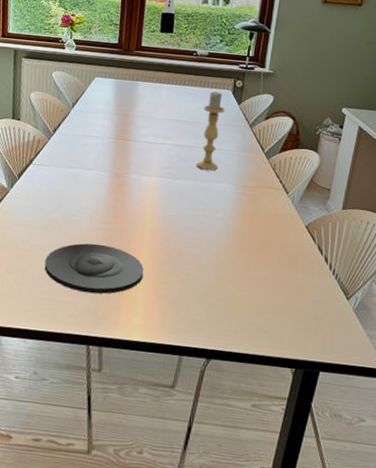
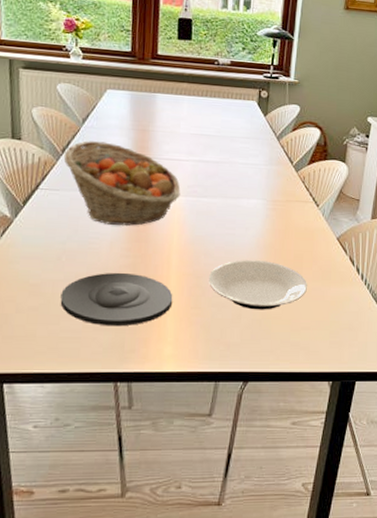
fruit basket: none [54,123,156,202] -> present [63,141,181,226]
plate: none [178,240,275,291] -> present [209,260,308,310]
candle holder: present [196,91,225,170] -> none [223,102,251,186]

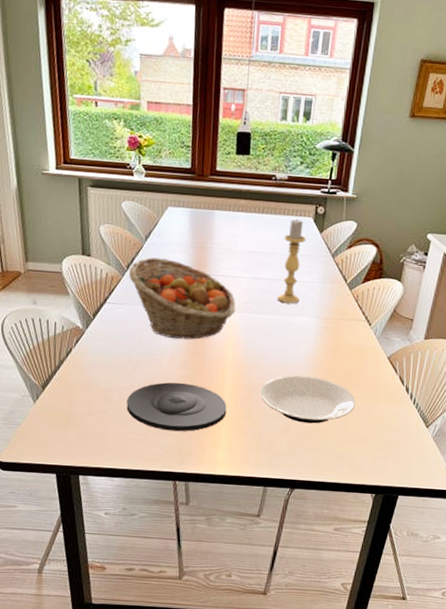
candle holder: none [223,102,251,186] -> present [277,219,306,304]

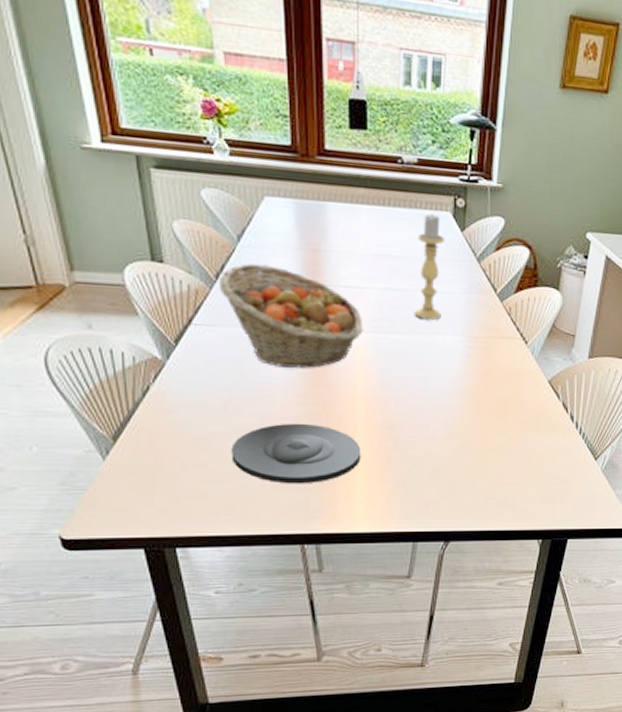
plate: present [261,375,356,424] -> none [402,407,515,464]

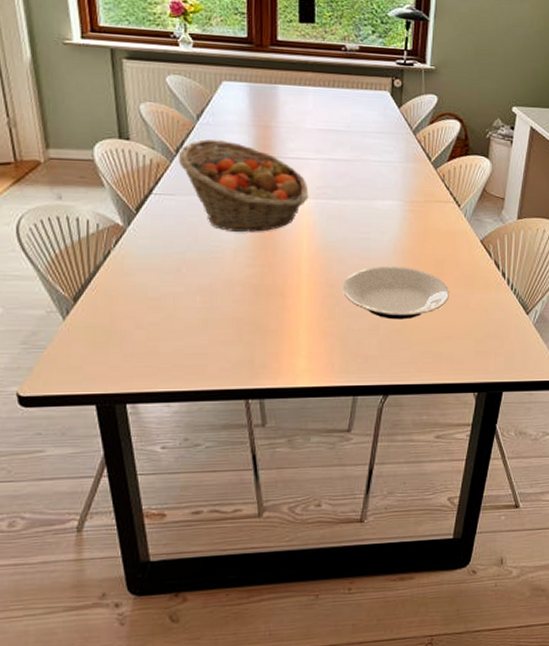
plate: present [231,424,361,484] -> none [183,284,305,341]
plate: none [402,407,515,464] -> present [343,266,450,320]
candle holder: present [414,213,445,320] -> none [355,93,383,186]

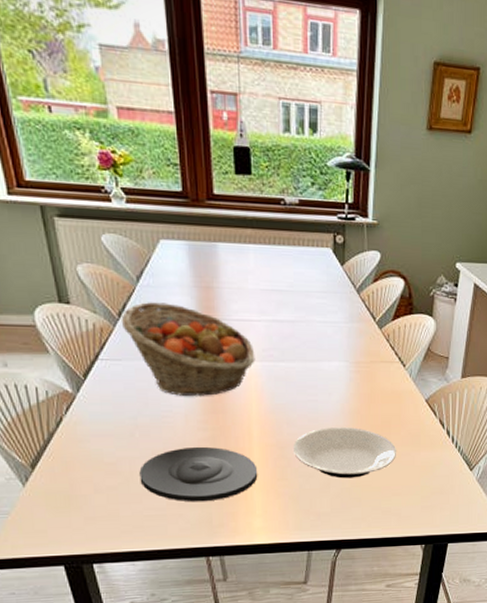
plate: none [183,284,305,341] -> present [139,447,258,502]

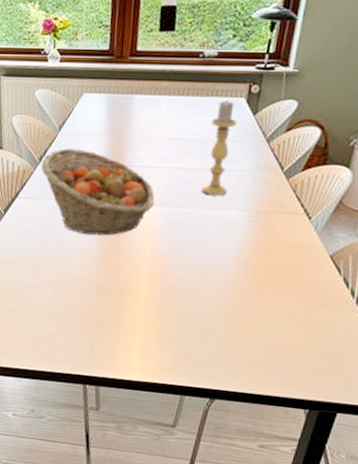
plate: present [139,447,258,502] -> none [36,281,143,333]
plate: present [294,427,397,479] -> none [180,275,290,329]
candle holder: none [300,250,326,347] -> present [201,100,237,195]

